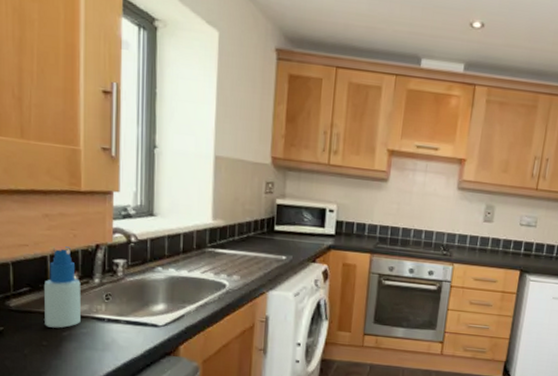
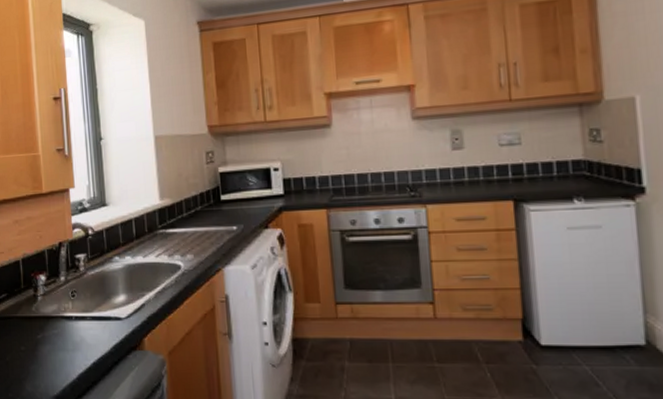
spray bottle: present [43,246,81,328] -> none [18,248,52,332]

